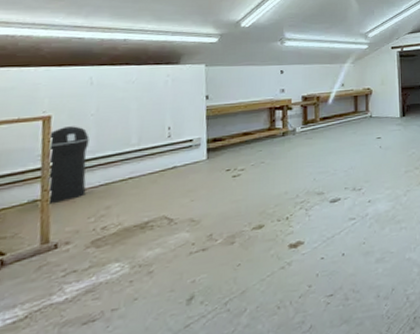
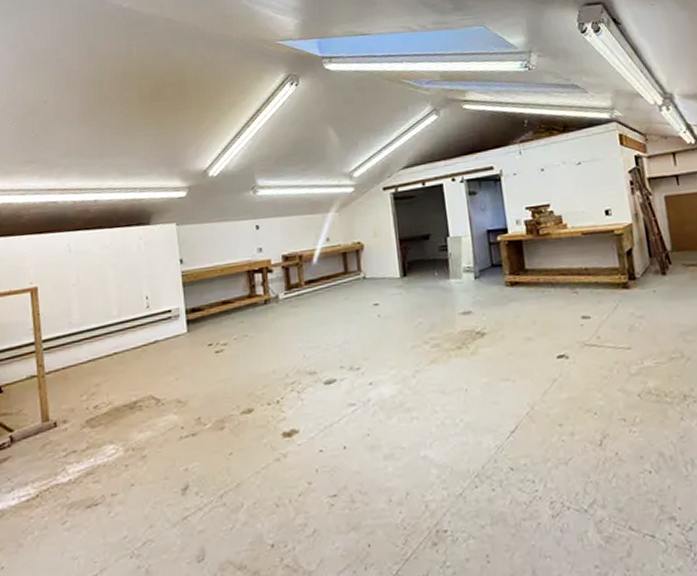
trash can: present [48,126,90,205] -> none [37,297,76,381]

